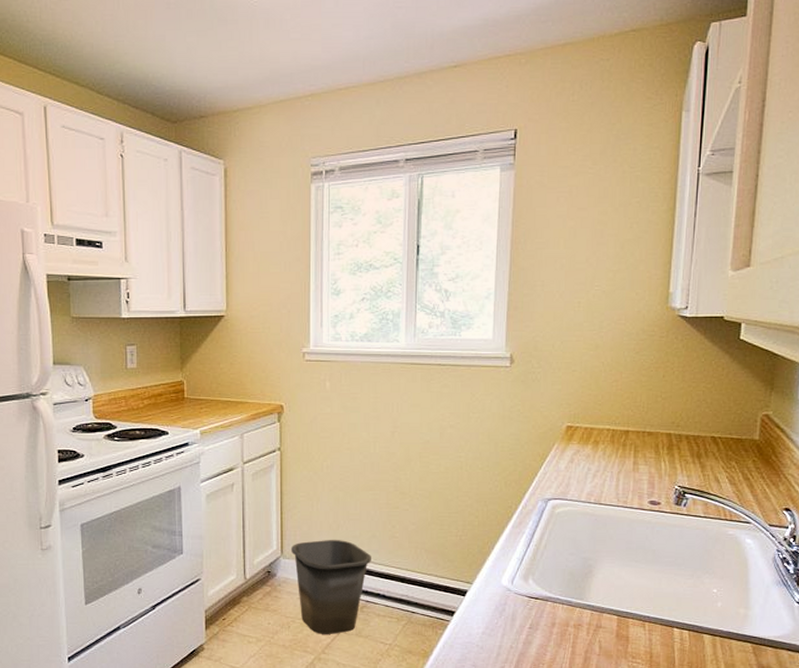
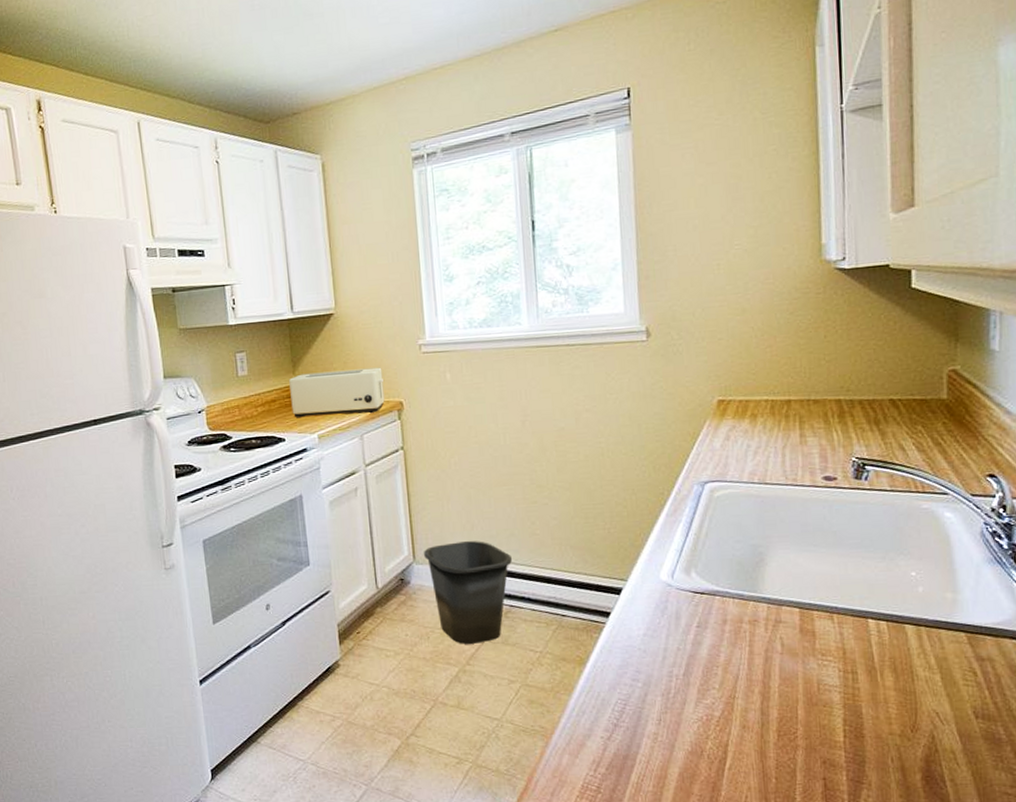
toaster: none [175,371,268,413] -> present [288,367,385,418]

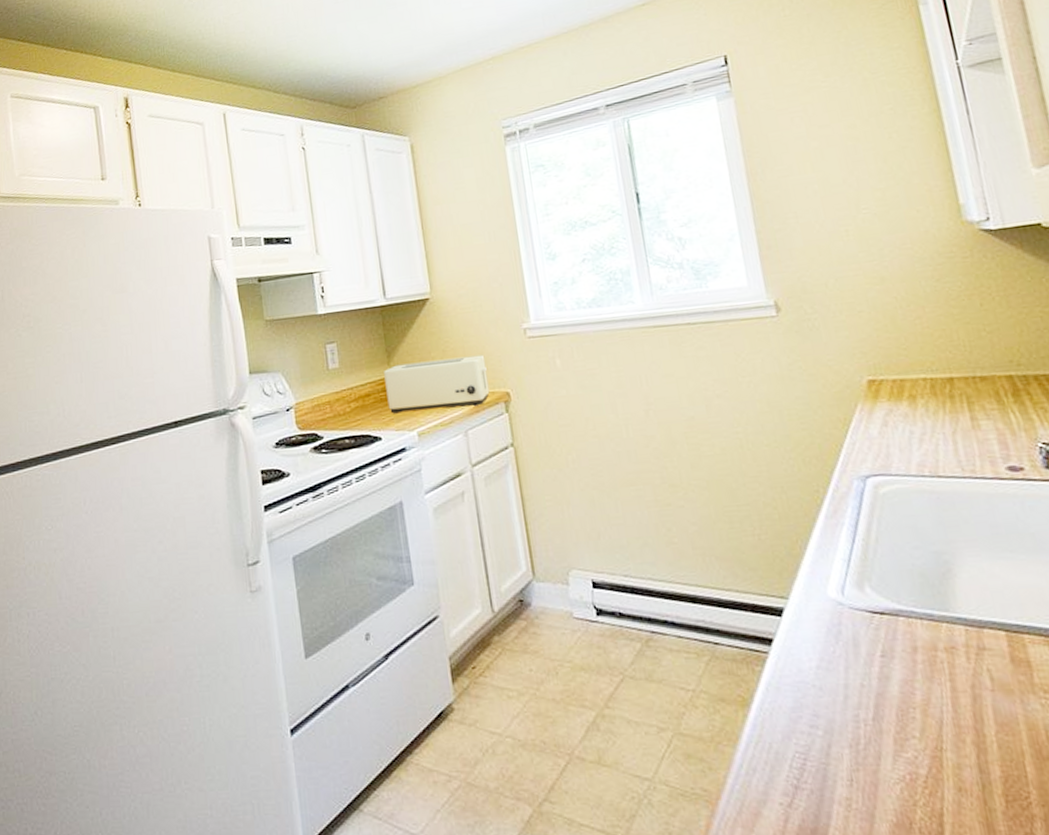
waste bin: present [424,540,512,644] -> none [544,551,649,681]

